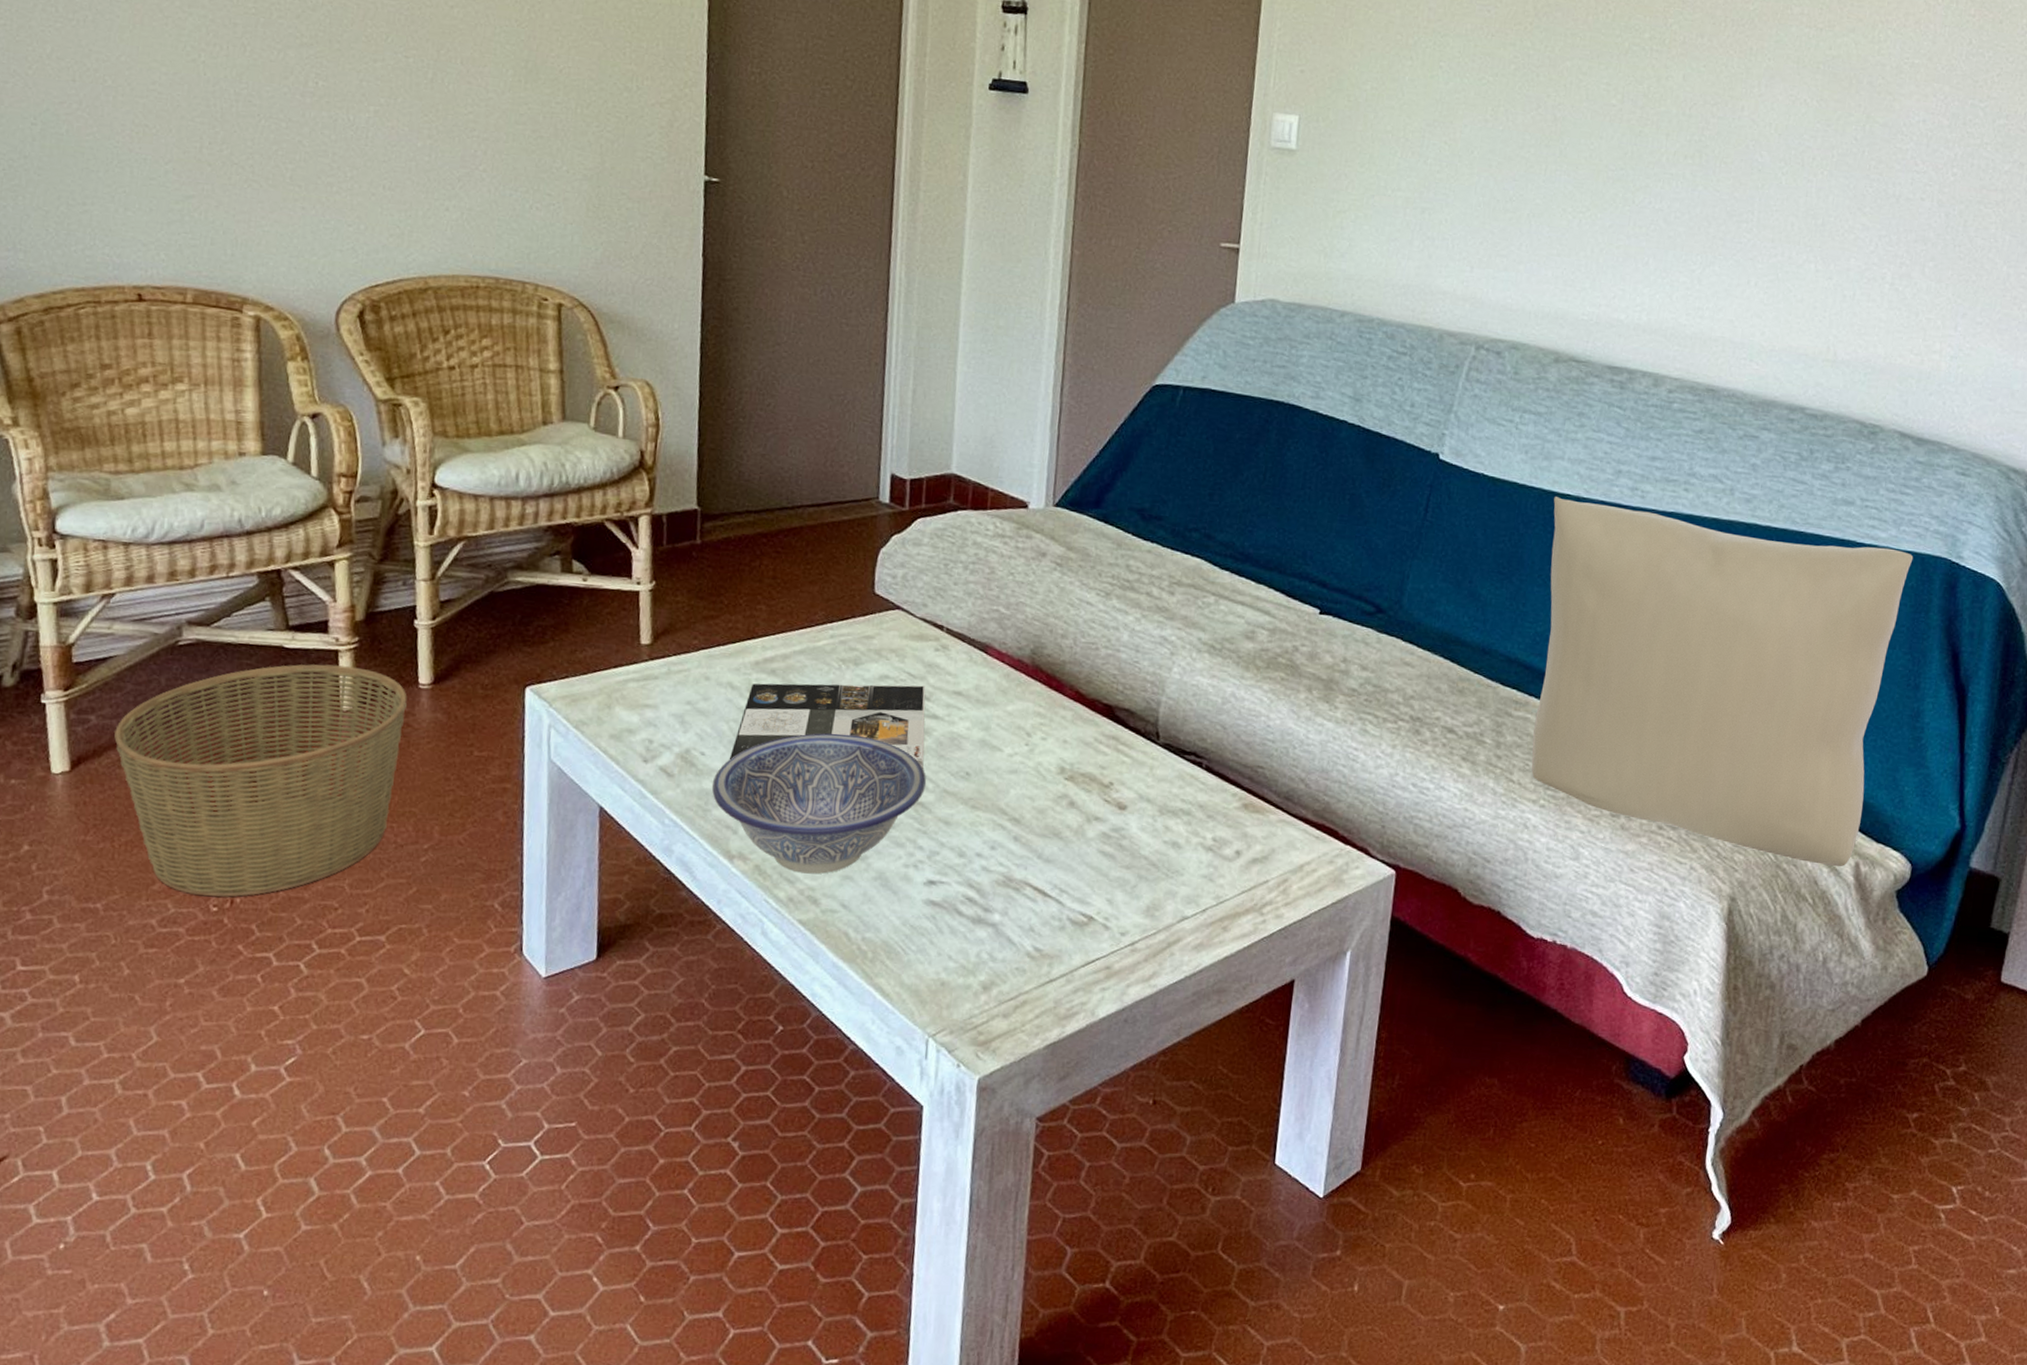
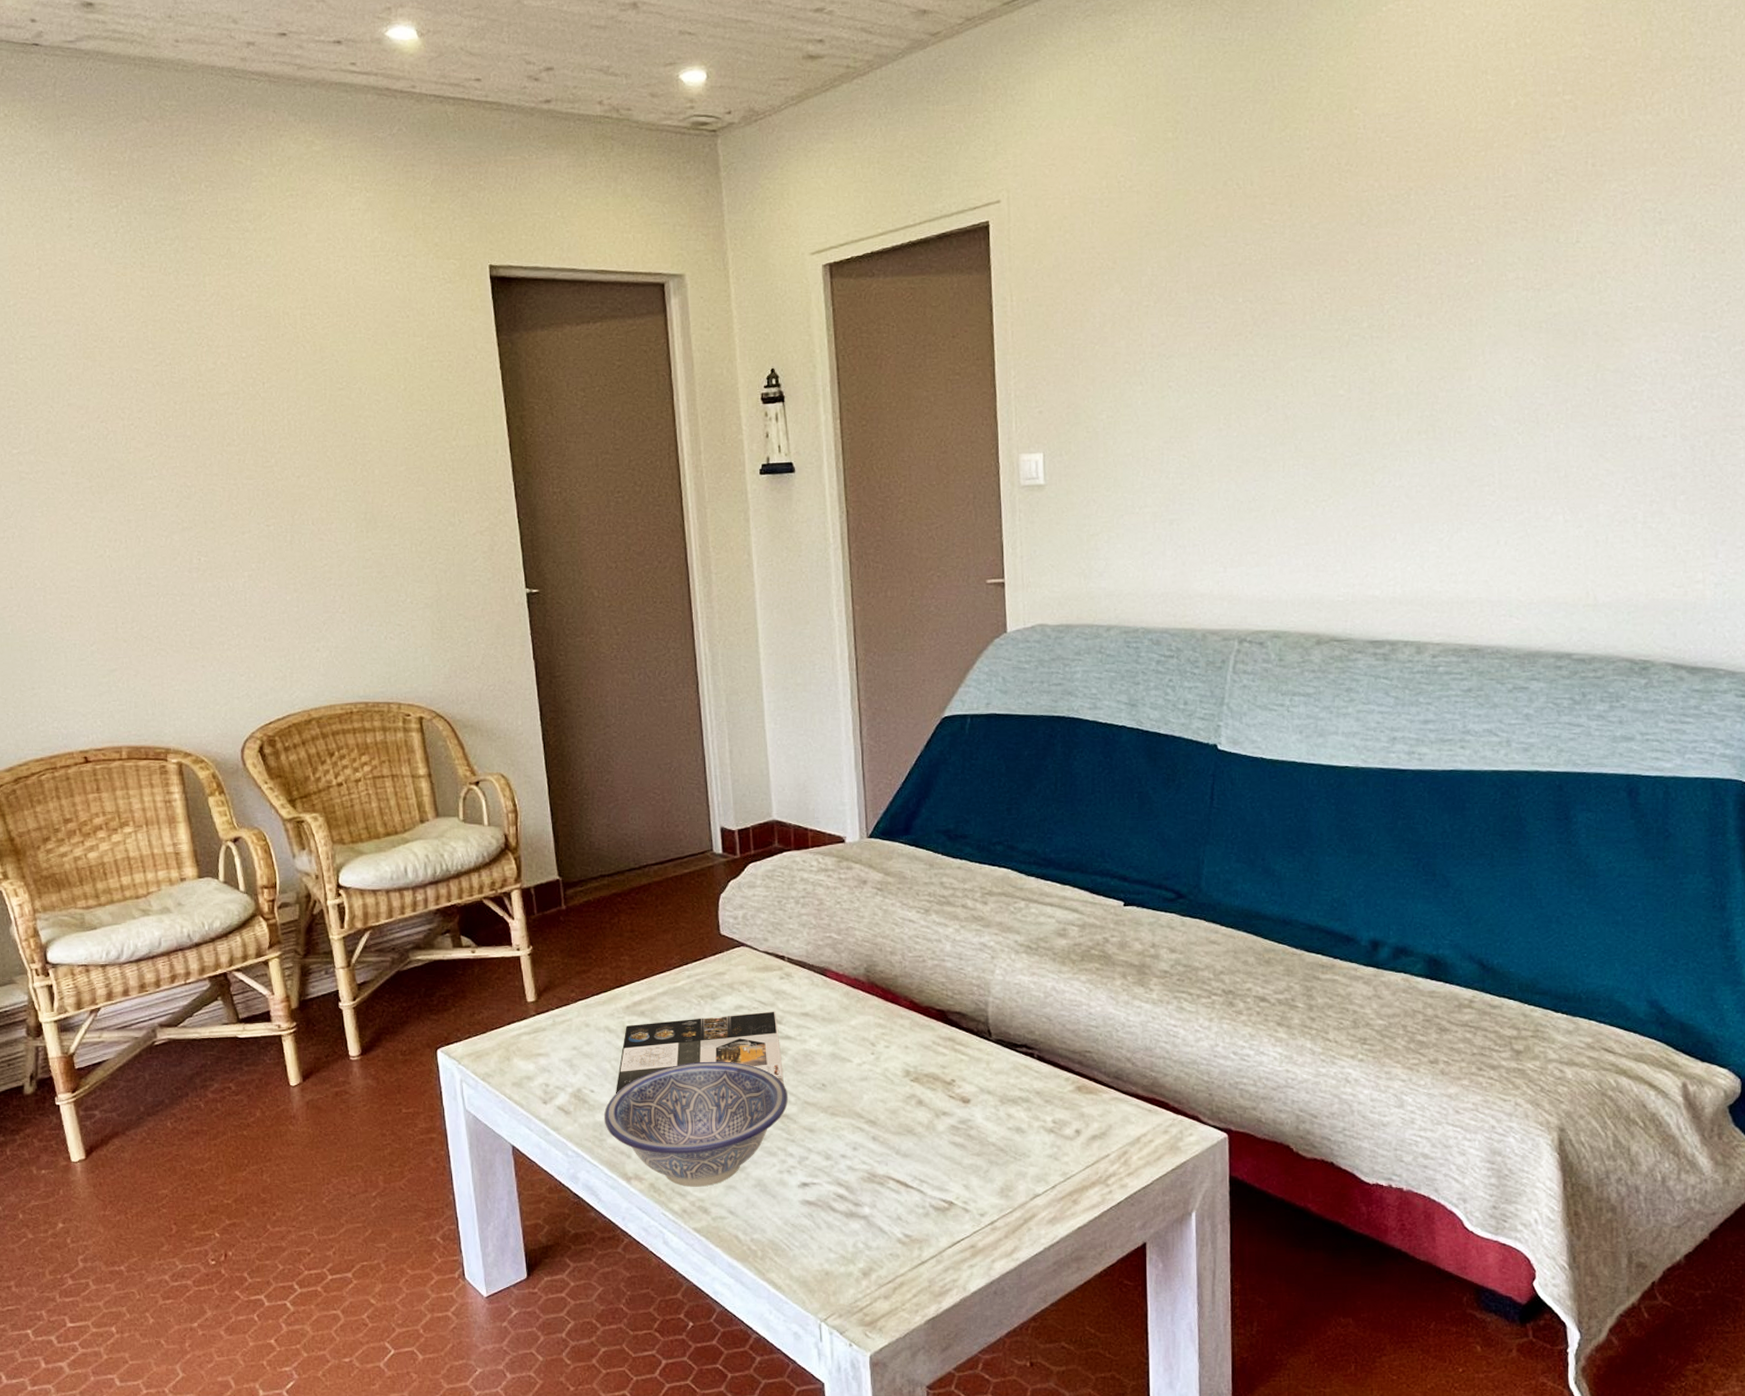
basket: present [114,664,408,898] -> none [115,1048,342,1253]
pillow: present [1531,497,1914,867] -> none [1333,770,1703,1089]

